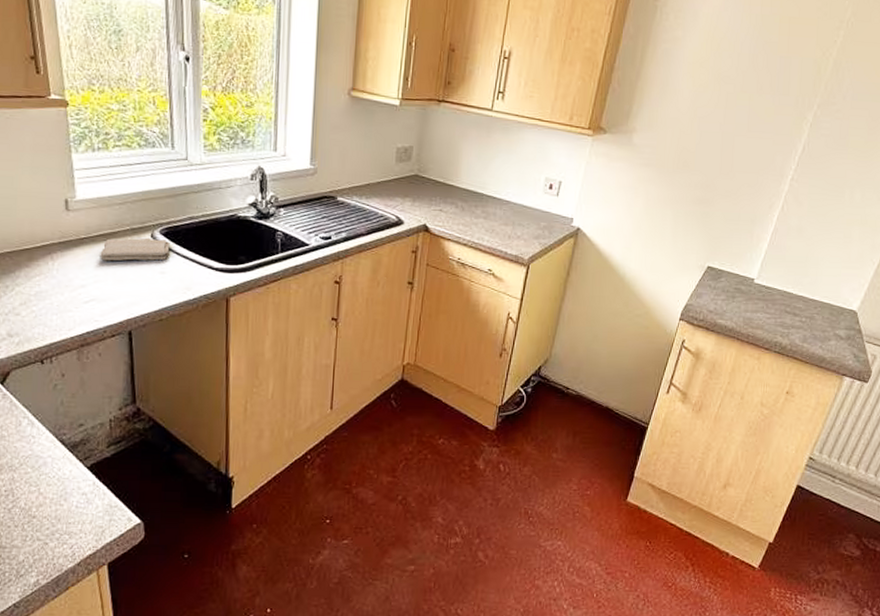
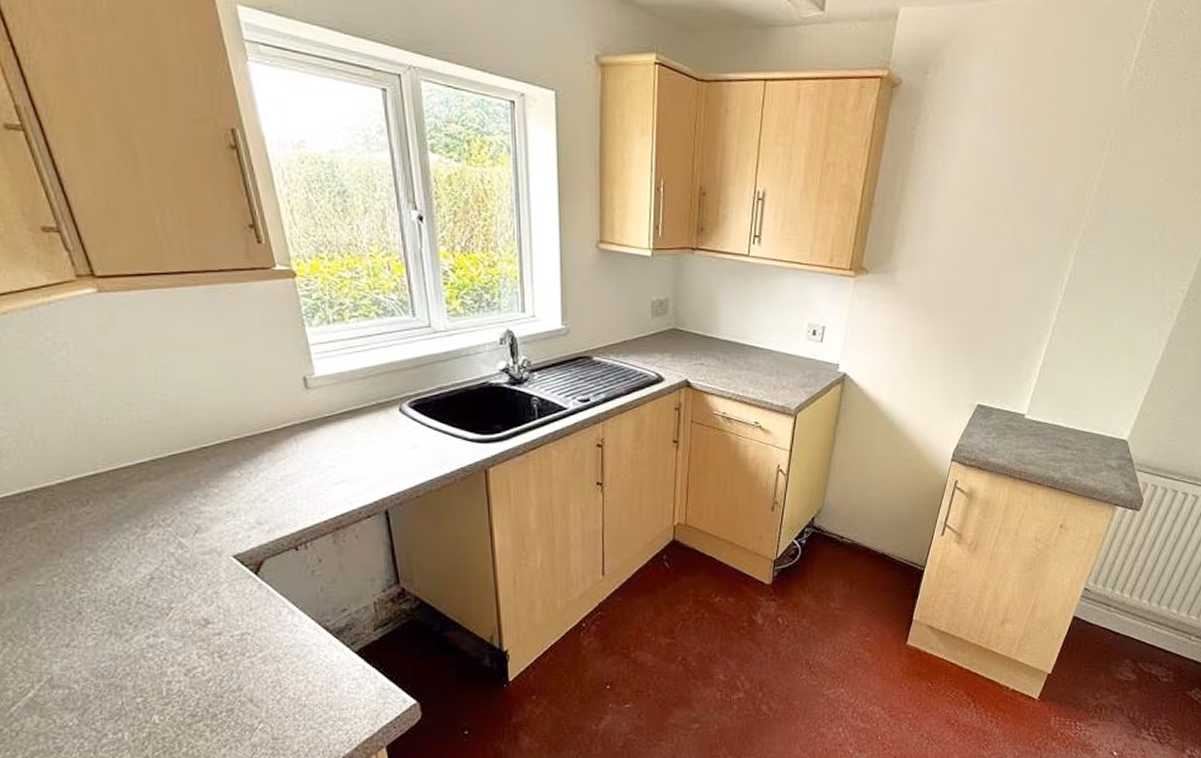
washcloth: present [100,237,170,261] -> none [346,412,421,439]

